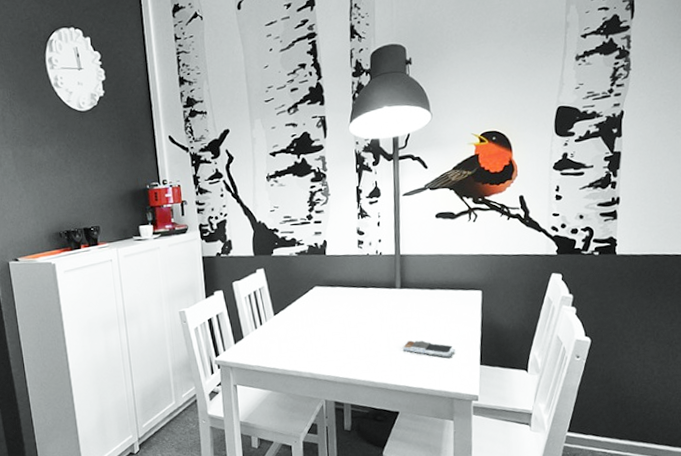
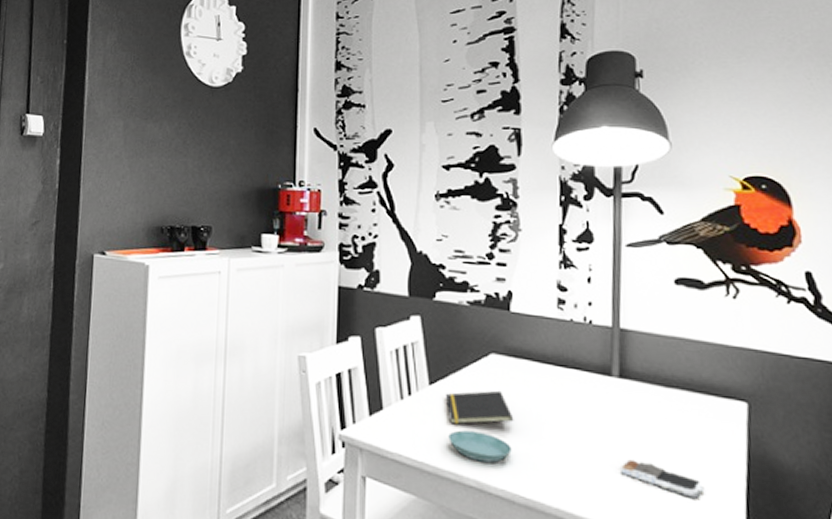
notepad: none [285,311,333,340] -> present [445,390,514,425]
saucer: none [290,340,333,361] -> present [448,430,512,463]

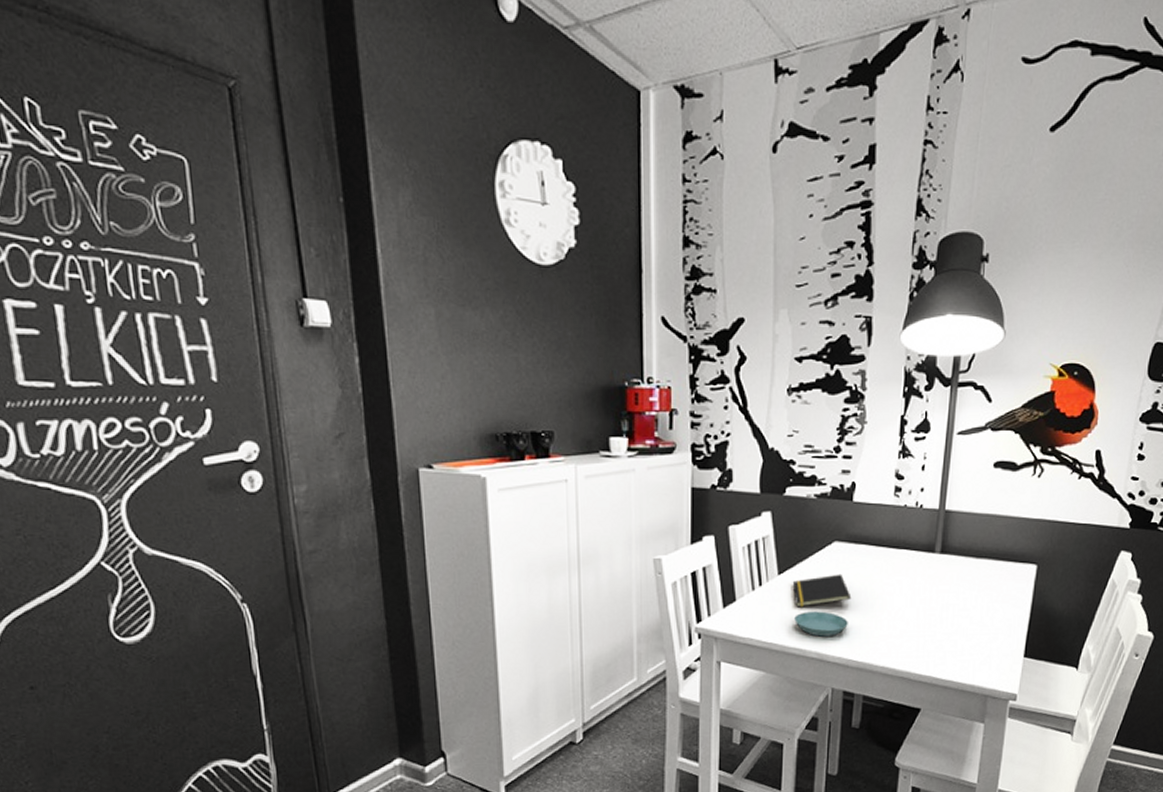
architectural model: present [619,459,705,499] -> none [934,620,997,645]

